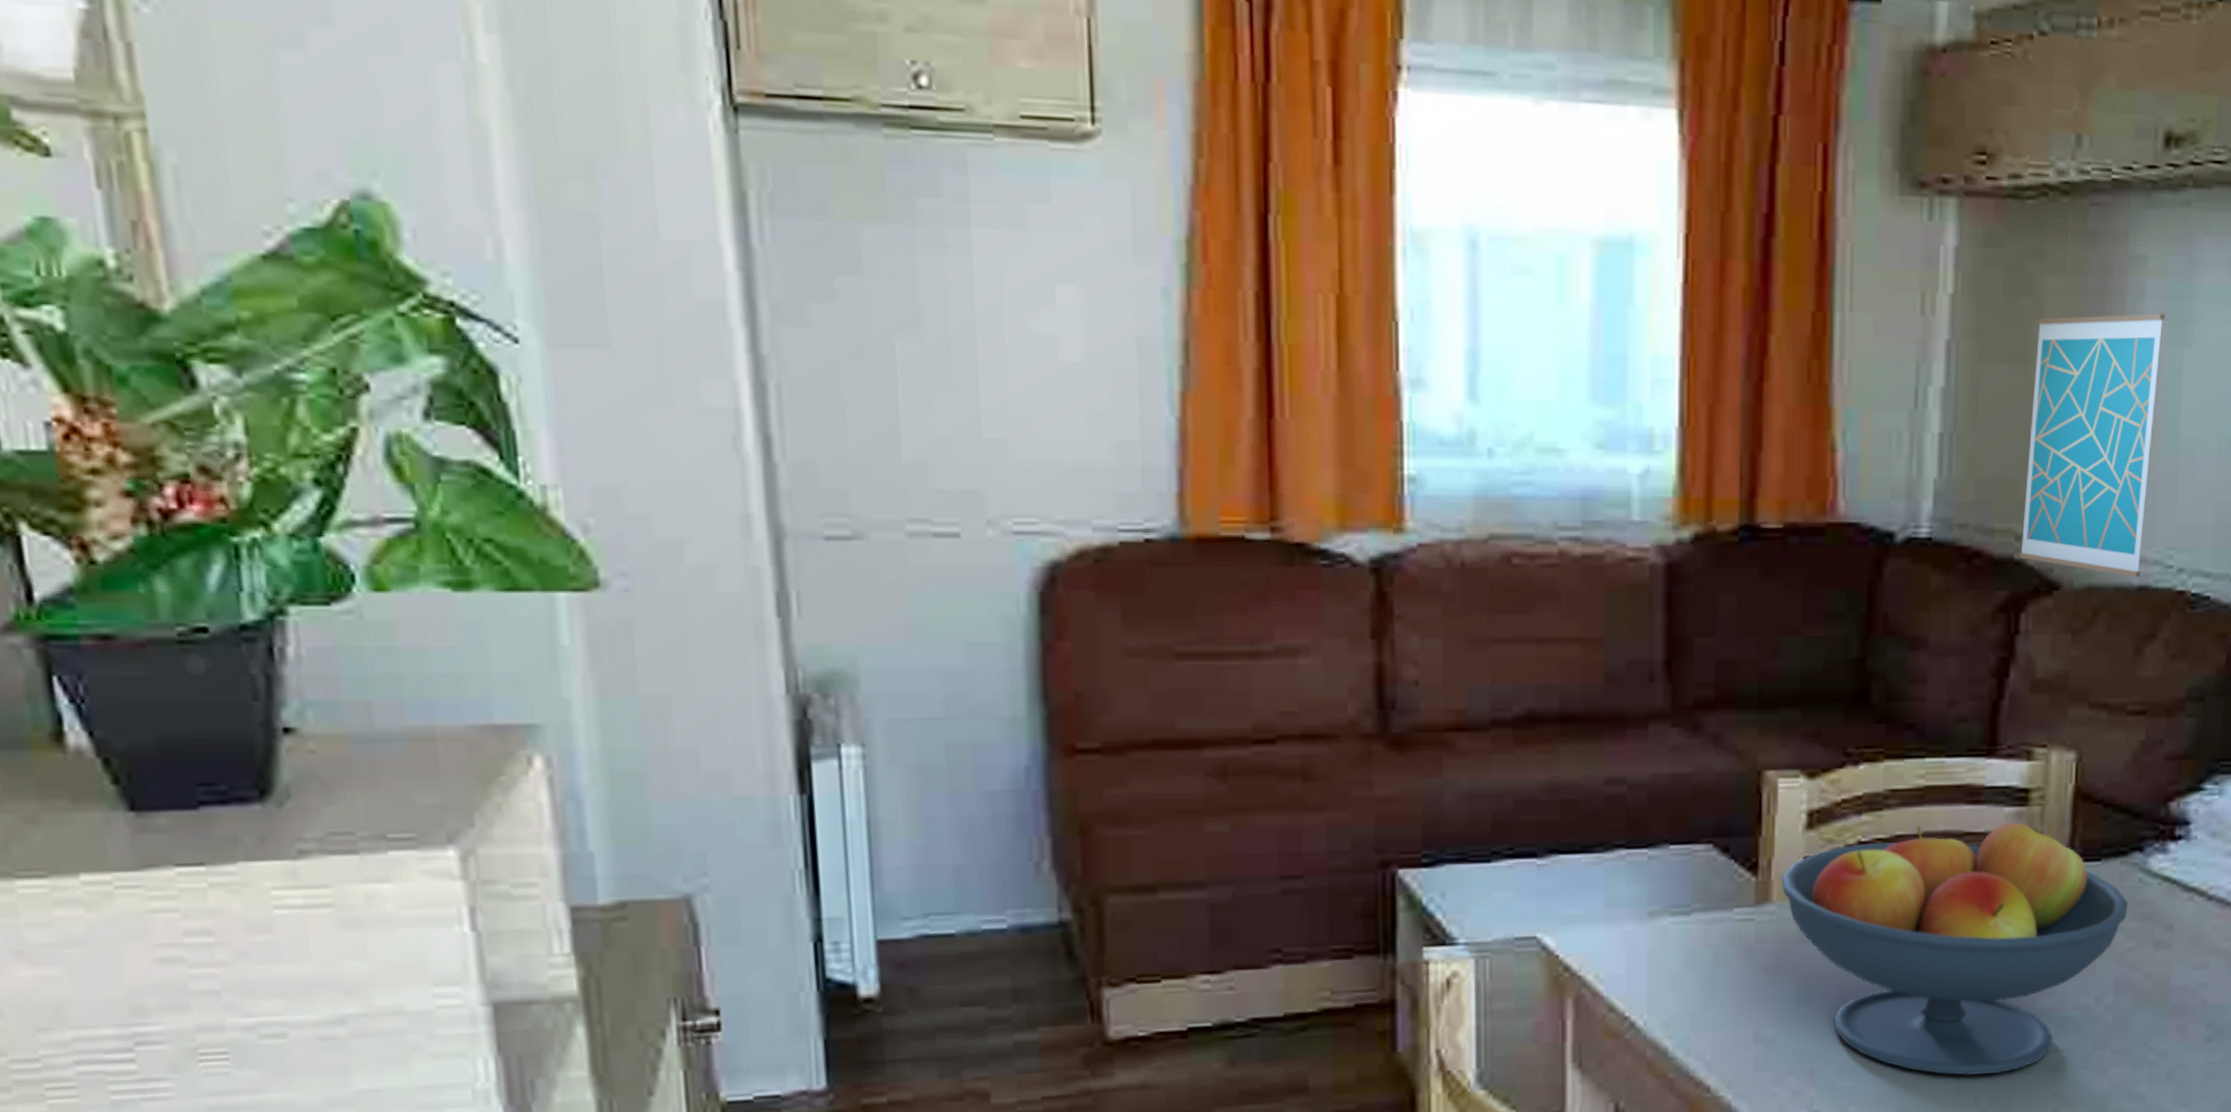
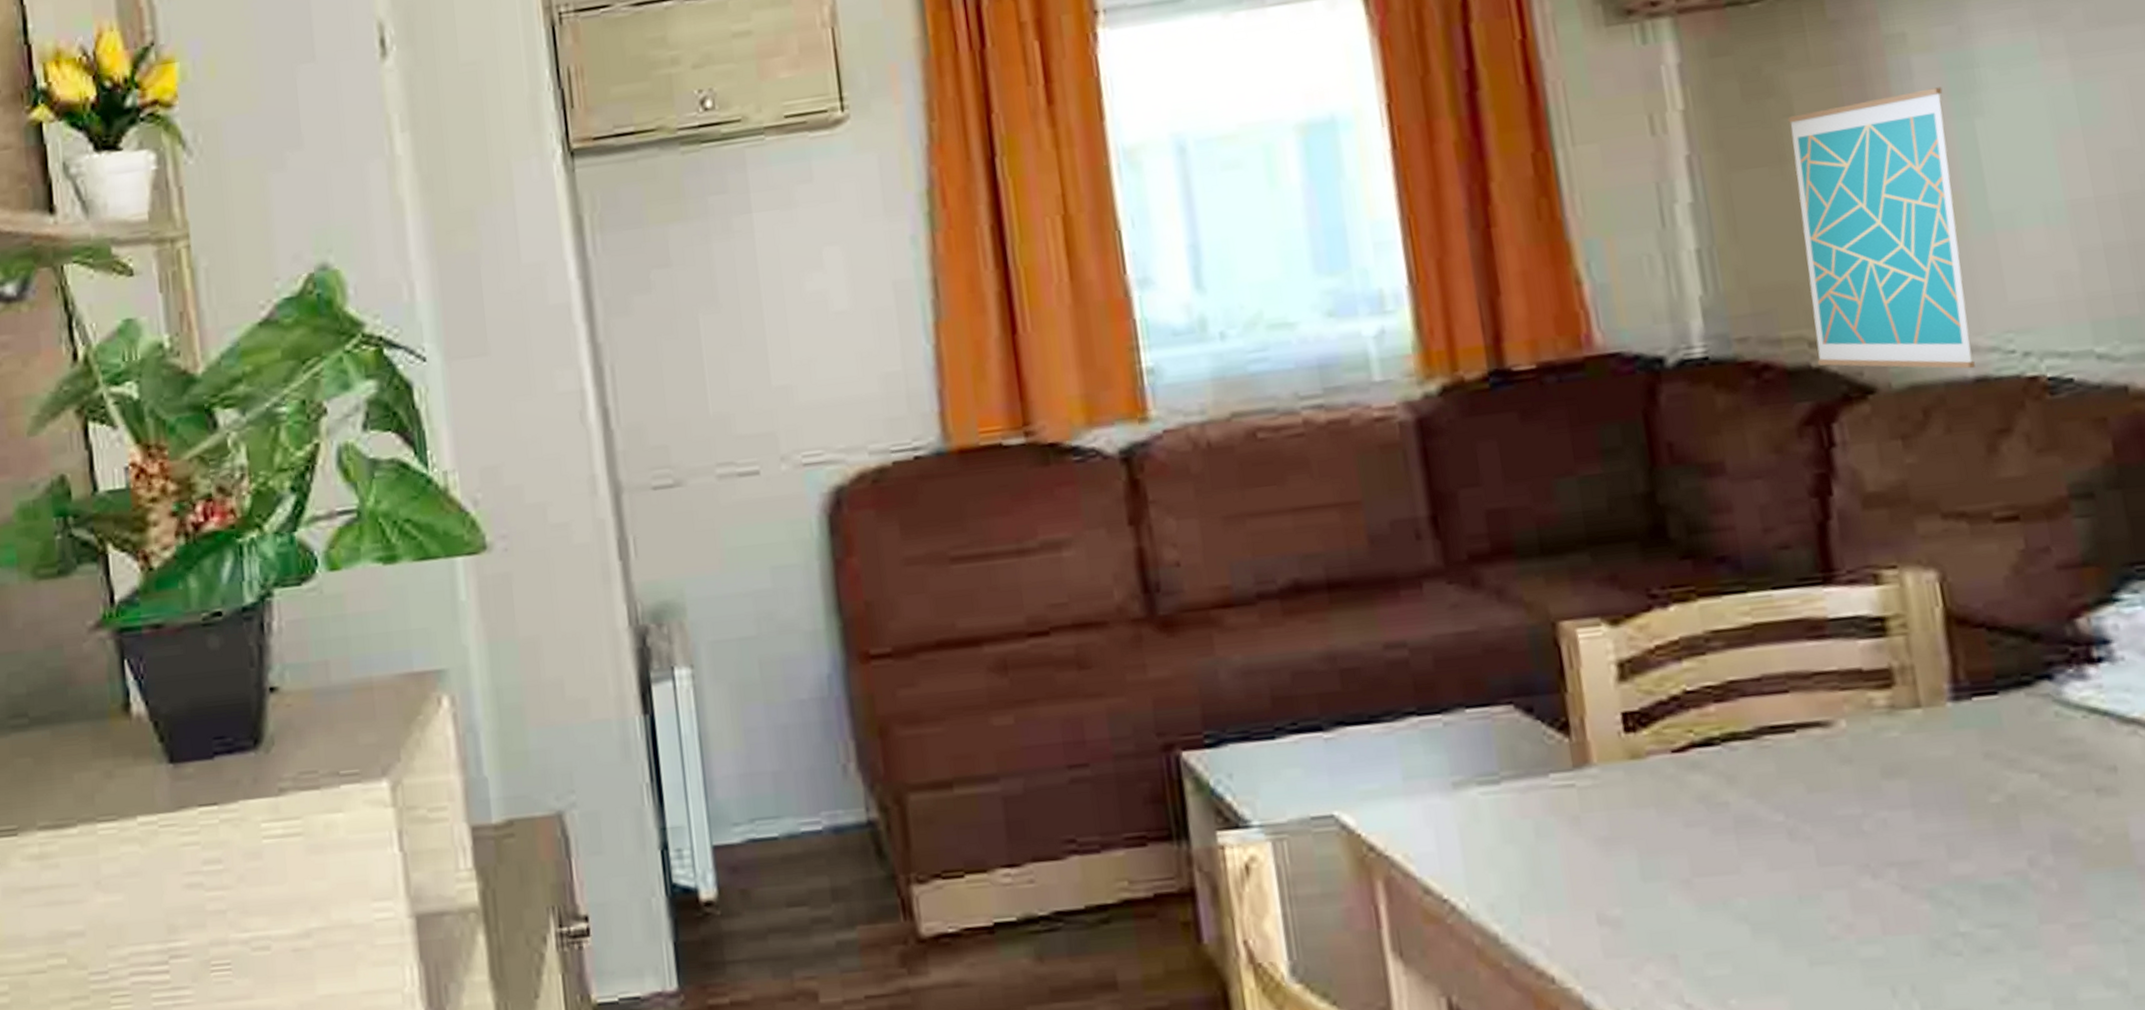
fruit bowl: present [1781,820,2128,1076] -> none [1598,651,2049,960]

